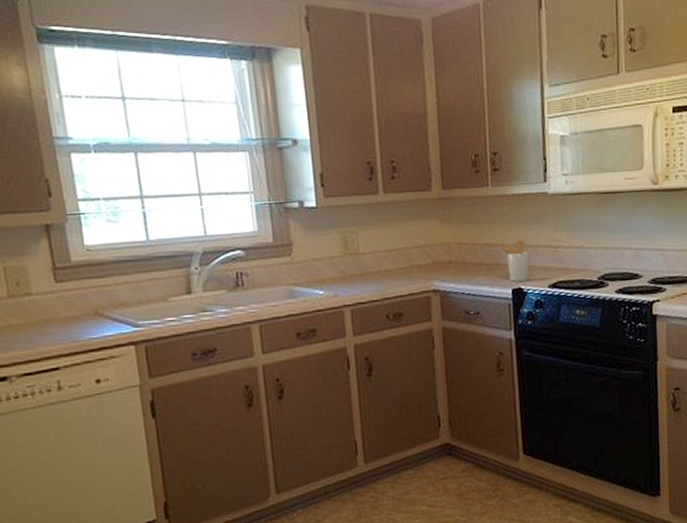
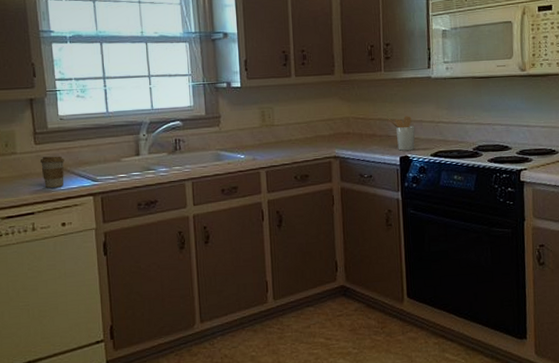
coffee cup: none [63,296,97,337] -> present [39,156,65,188]

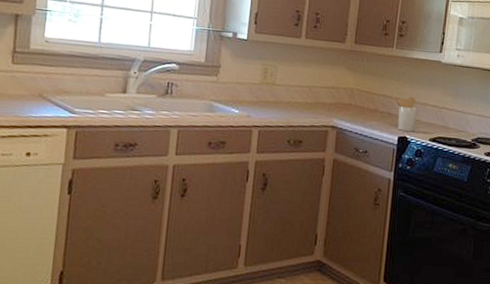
coffee cup: present [39,156,65,188] -> none [14,78,42,114]

